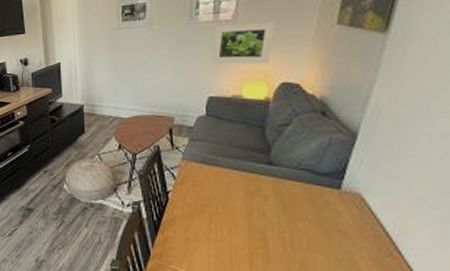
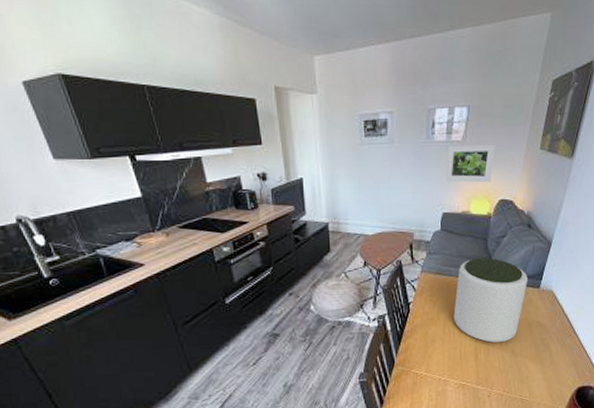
plant pot: none [221,148,323,249] -> present [453,258,528,343]

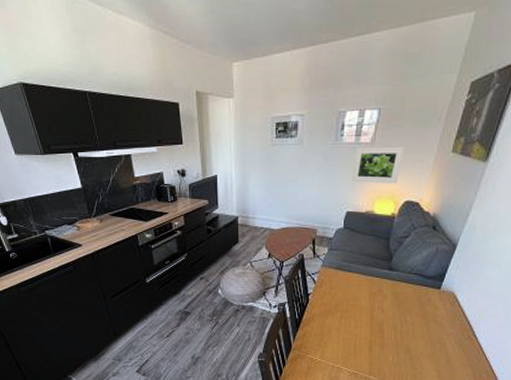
plant pot: present [453,258,528,343] -> none [351,257,429,337]

